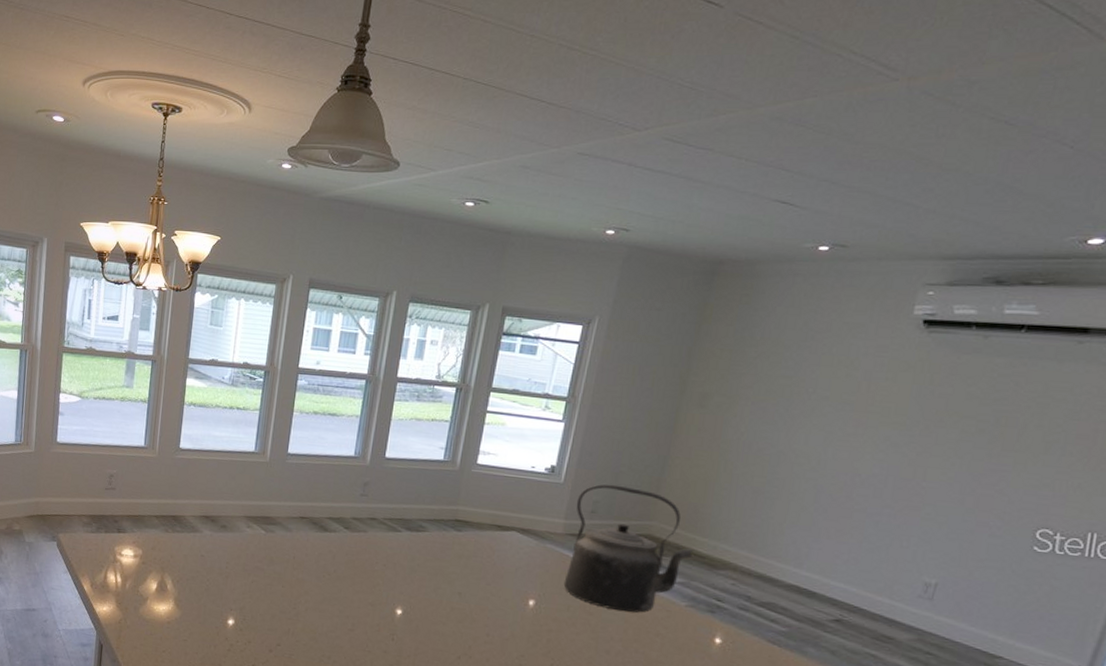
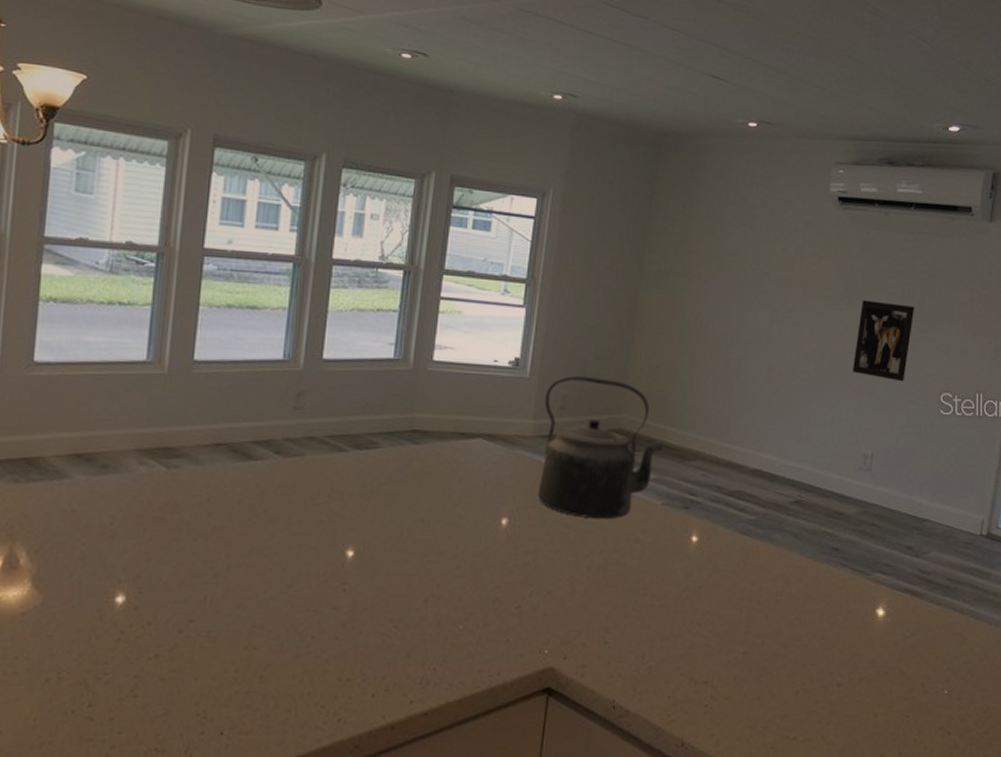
wall art: none [920,427,1013,514] -> present [852,300,915,382]

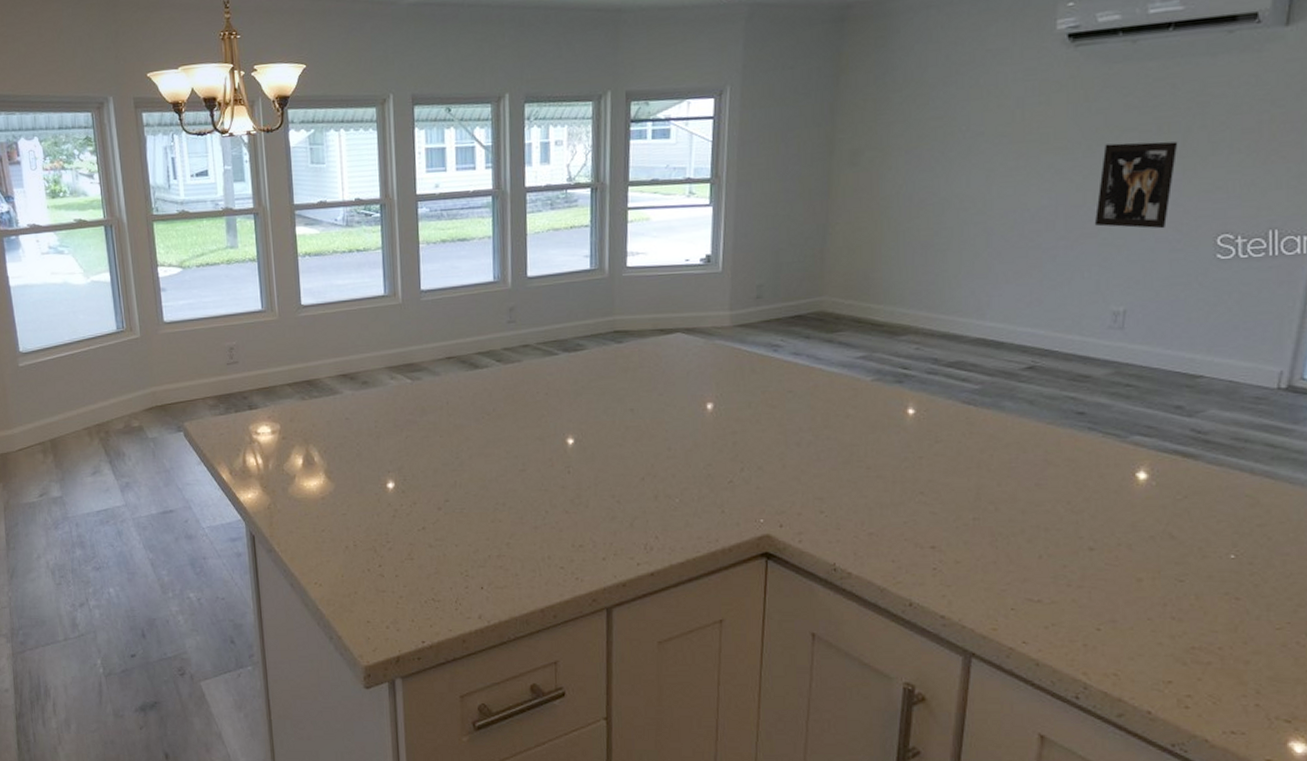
kettle: present [537,375,663,520] -> none [739,264,870,399]

